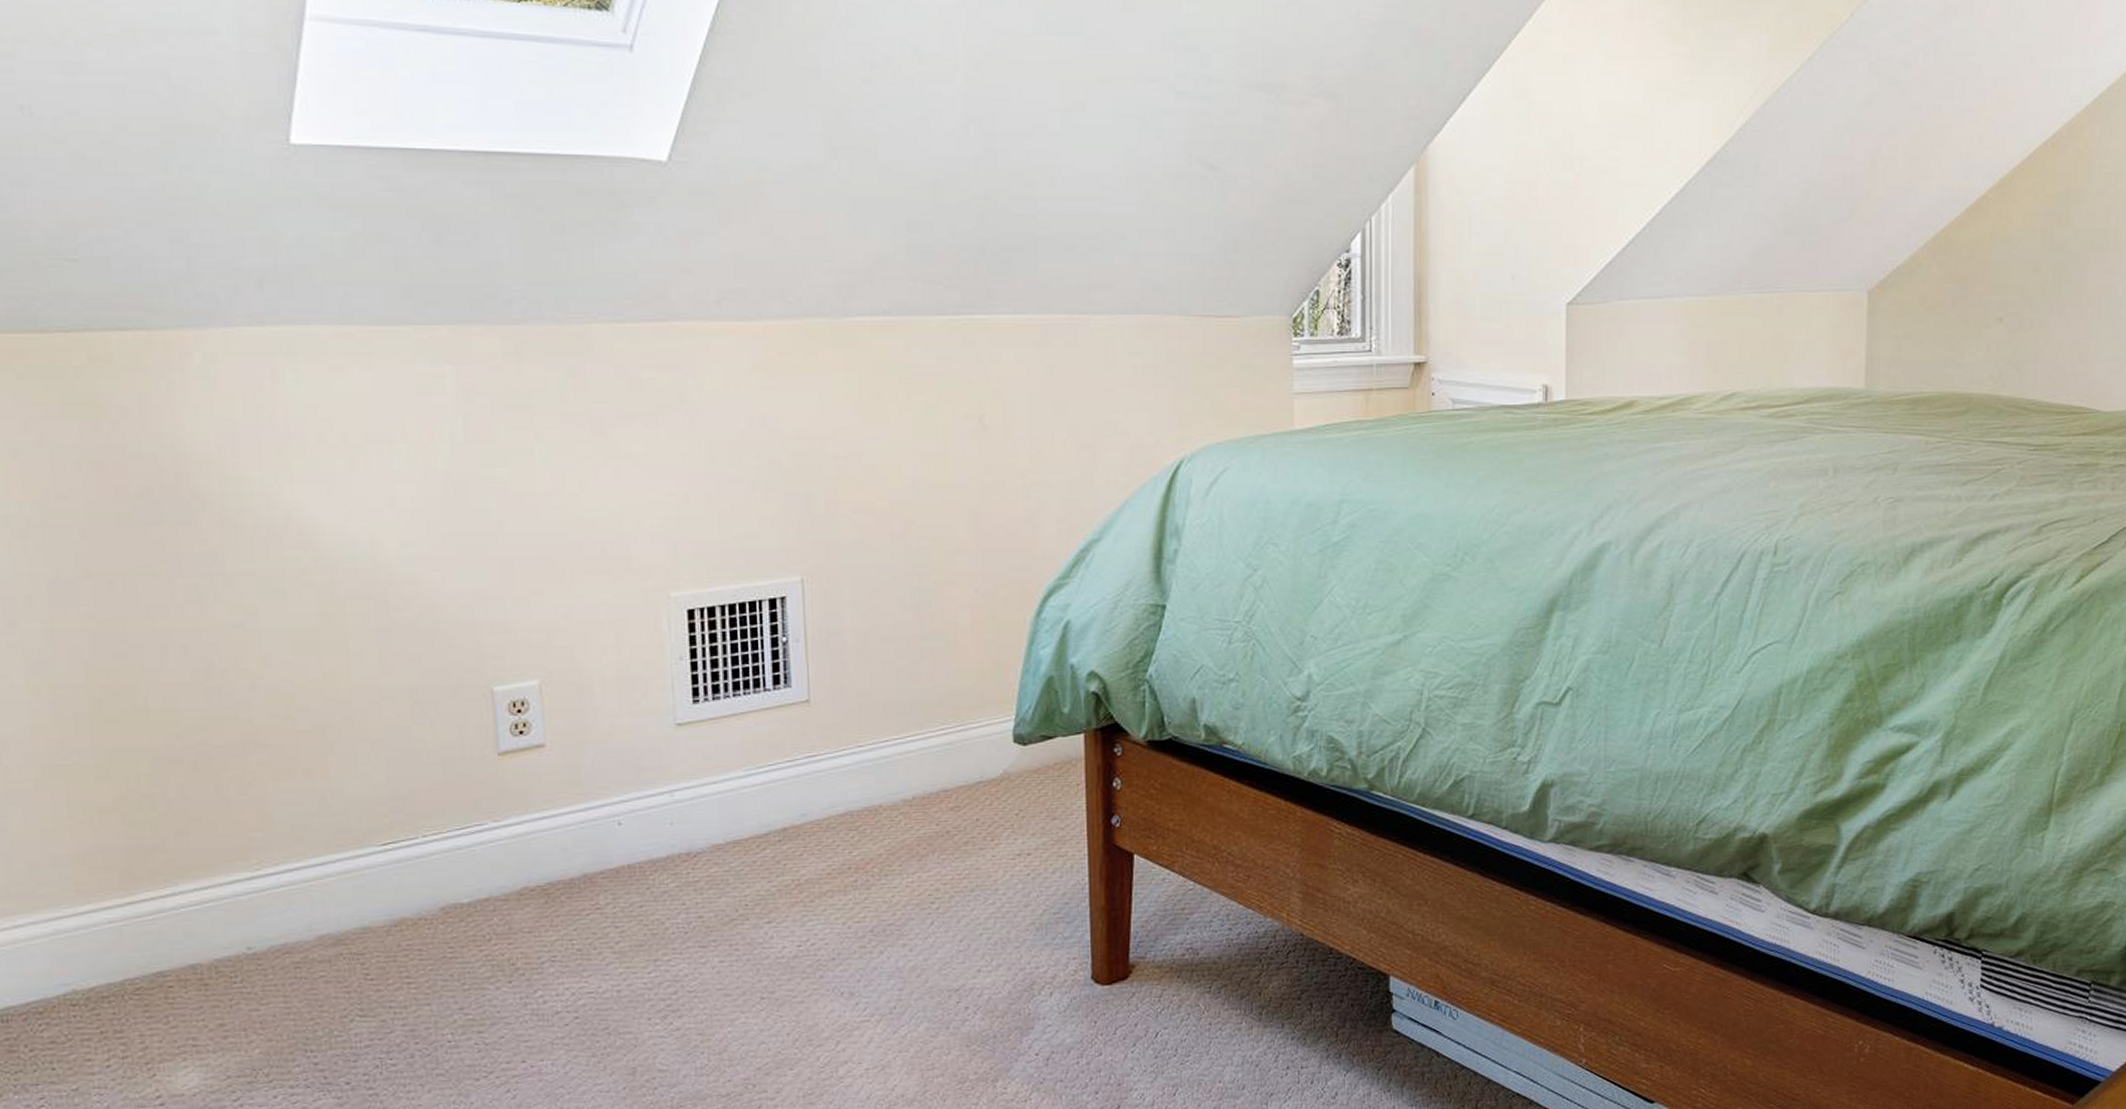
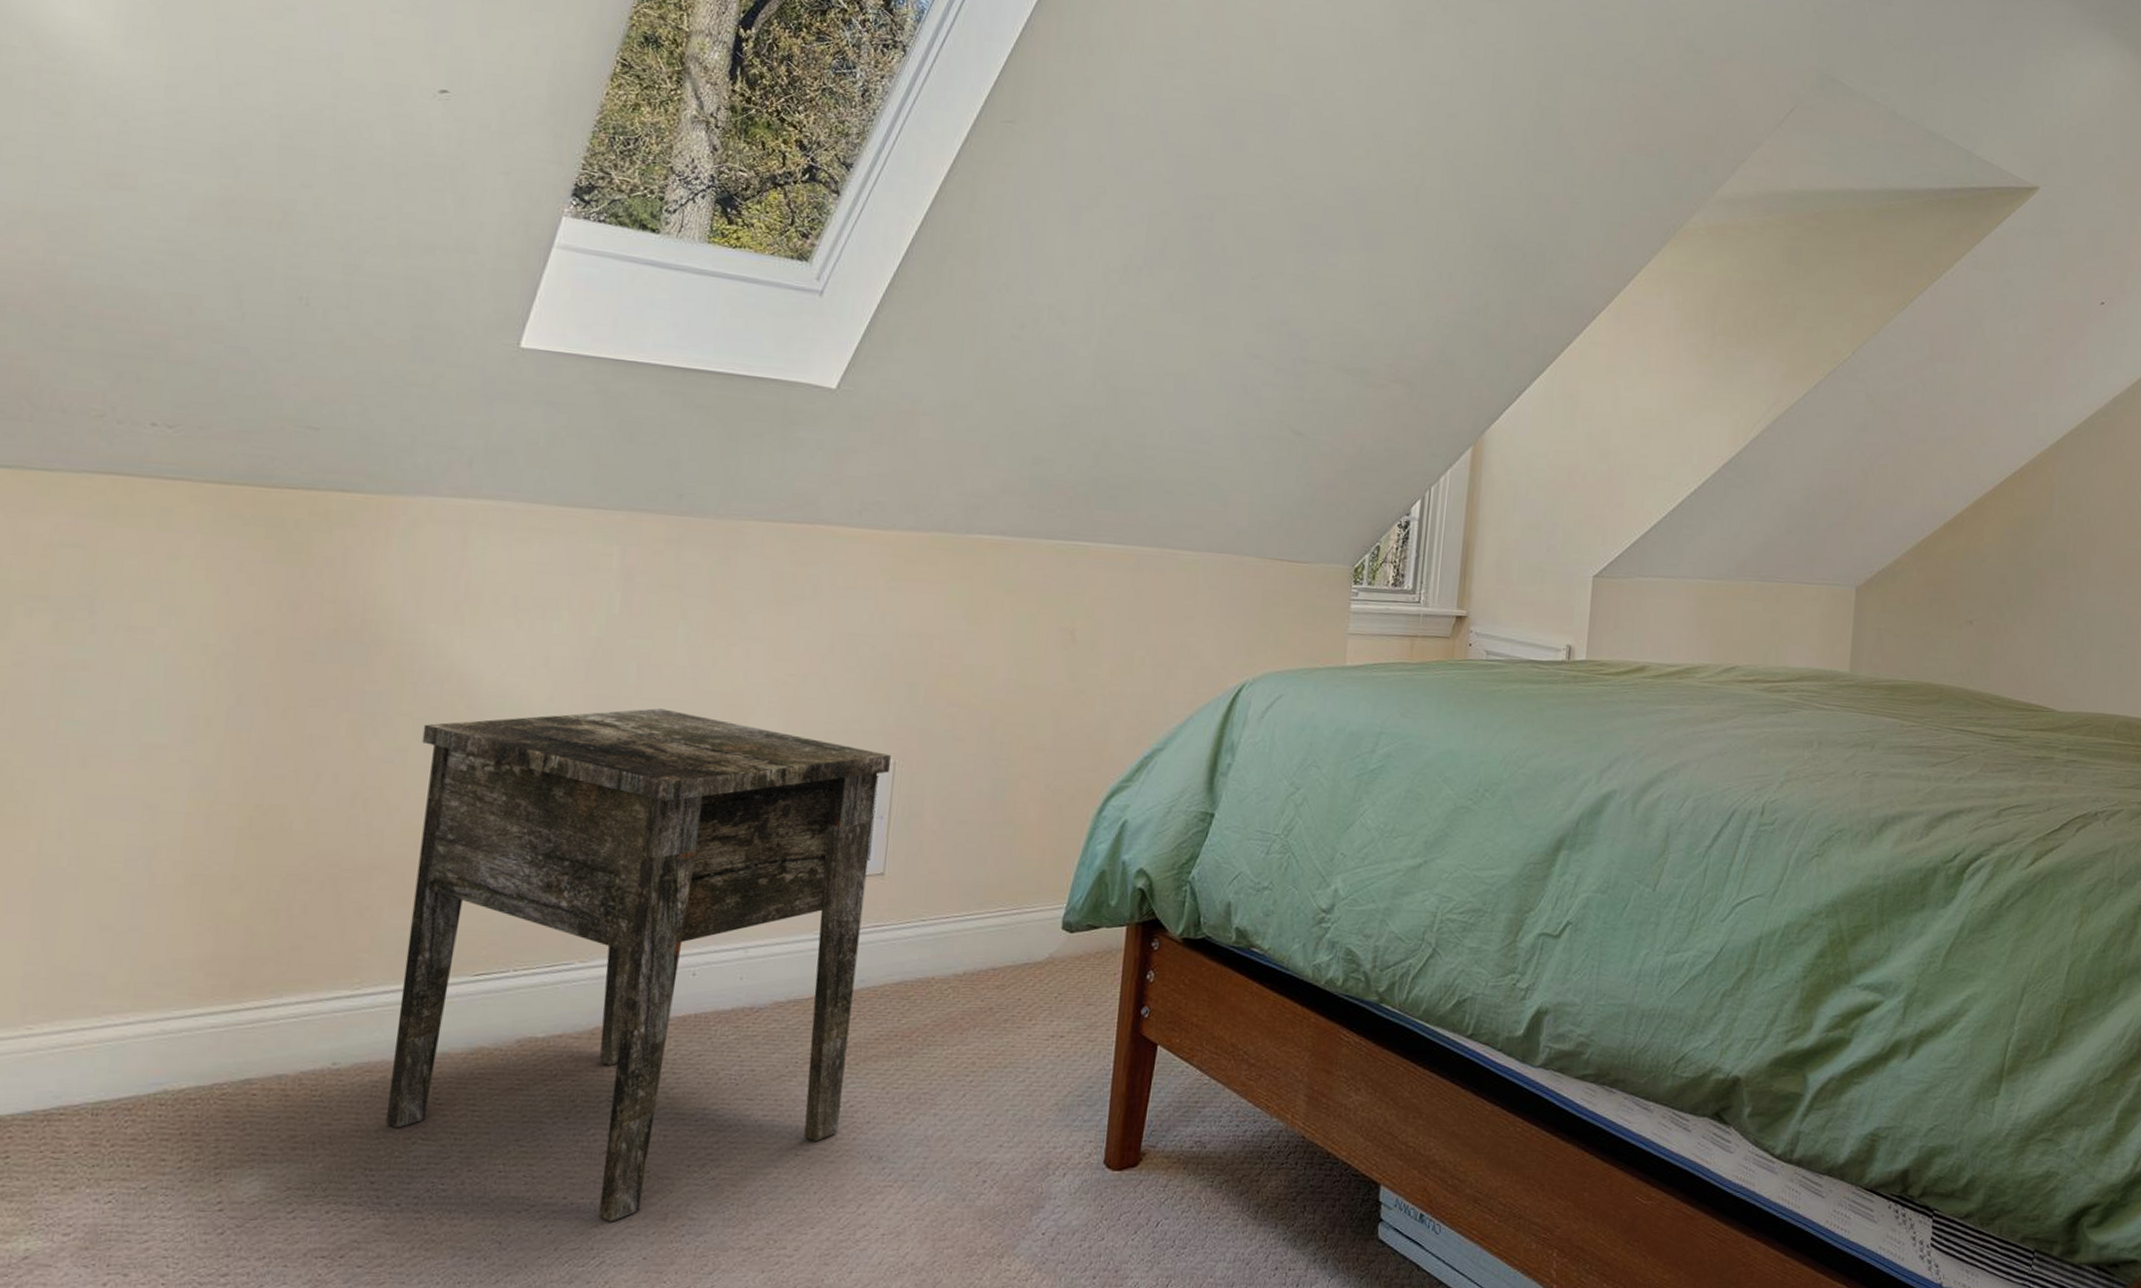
side table: none [270,543,802,1082] -> present [386,708,891,1222]

